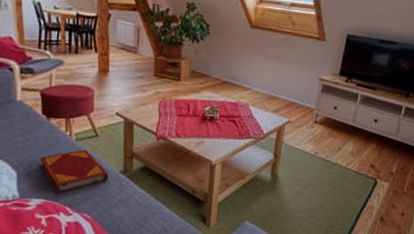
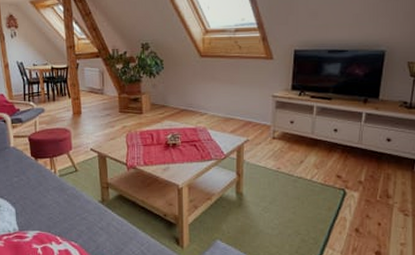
hardback book: present [39,149,109,194] -> none [32,183,89,225]

